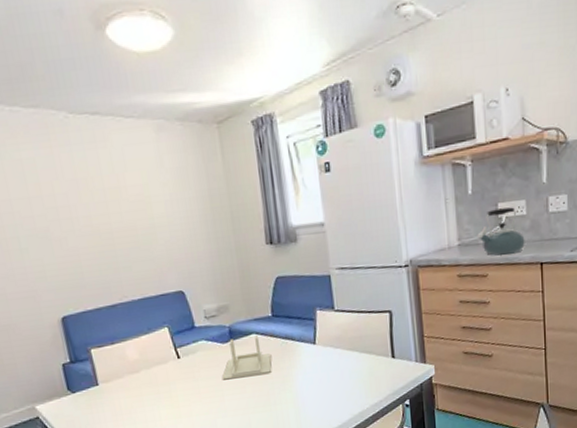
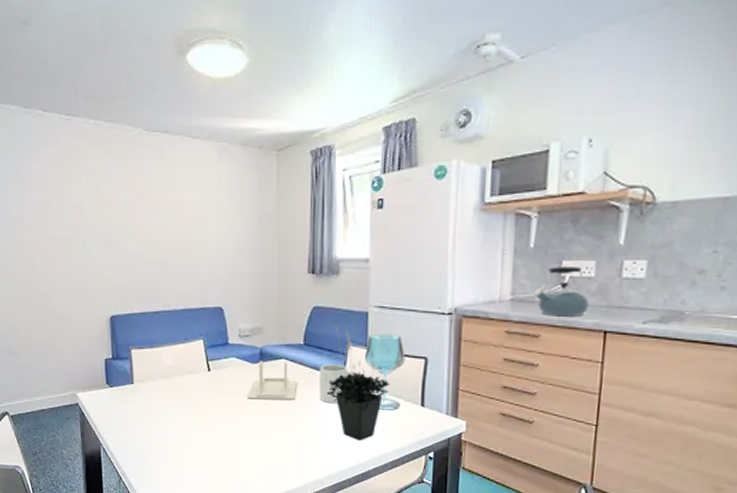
mug: none [291,330,328,371] -> present [318,364,357,404]
potted plant: none [300,292,361,402] -> present [326,324,390,440]
wine glass: none [332,293,373,368] -> present [364,334,406,410]

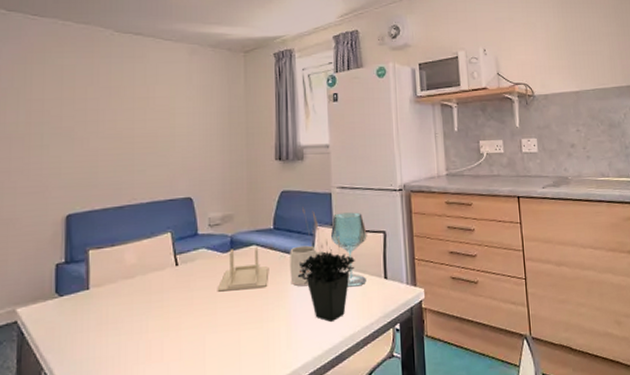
kettle: present [533,267,589,317] -> none [462,145,504,187]

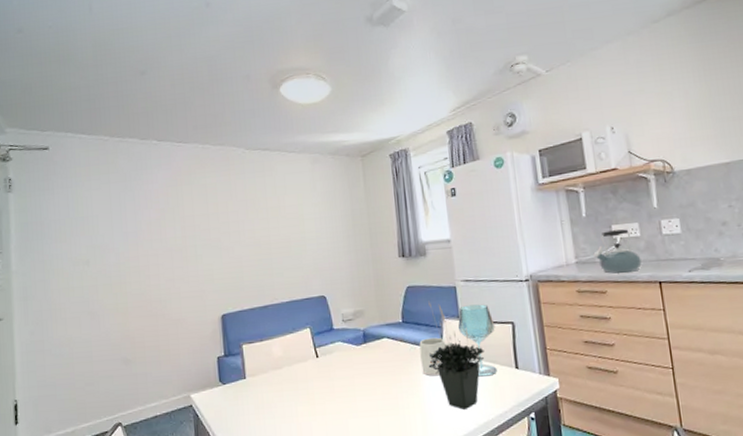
napkin holder: present [217,247,269,292] -> none [354,340,401,381]
kettle: none [462,145,504,187] -> present [593,229,642,274]

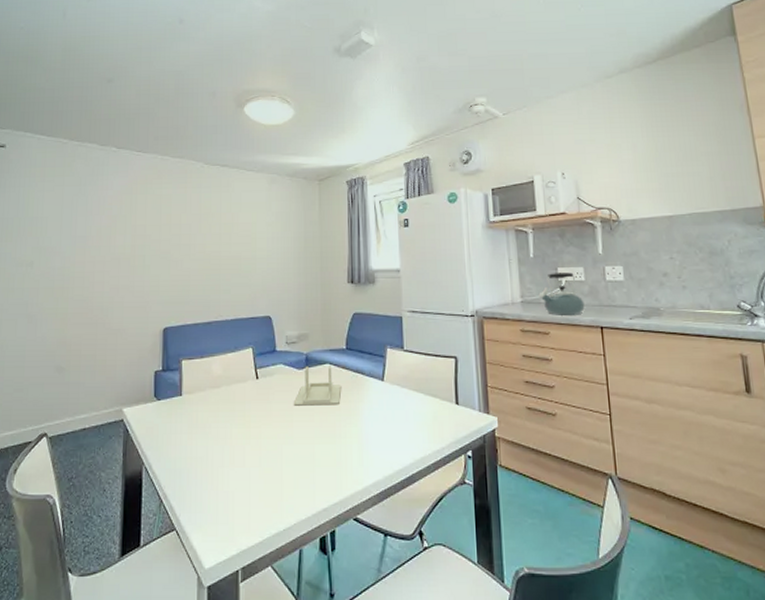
napkin holder: none [354,340,401,381] -> present [293,366,342,406]
mug: present [419,337,454,376] -> none [360,367,396,406]
potted plant: present [428,301,485,409] -> none [369,329,426,443]
wine glass: present [457,304,497,377] -> none [401,336,438,410]

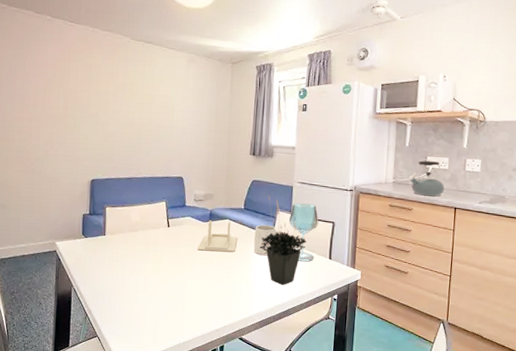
mug: none [360,367,396,406] -> present [253,224,283,256]
potted plant: none [369,329,426,443] -> present [259,194,307,285]
wine glass: none [401,336,438,410] -> present [288,203,319,262]

